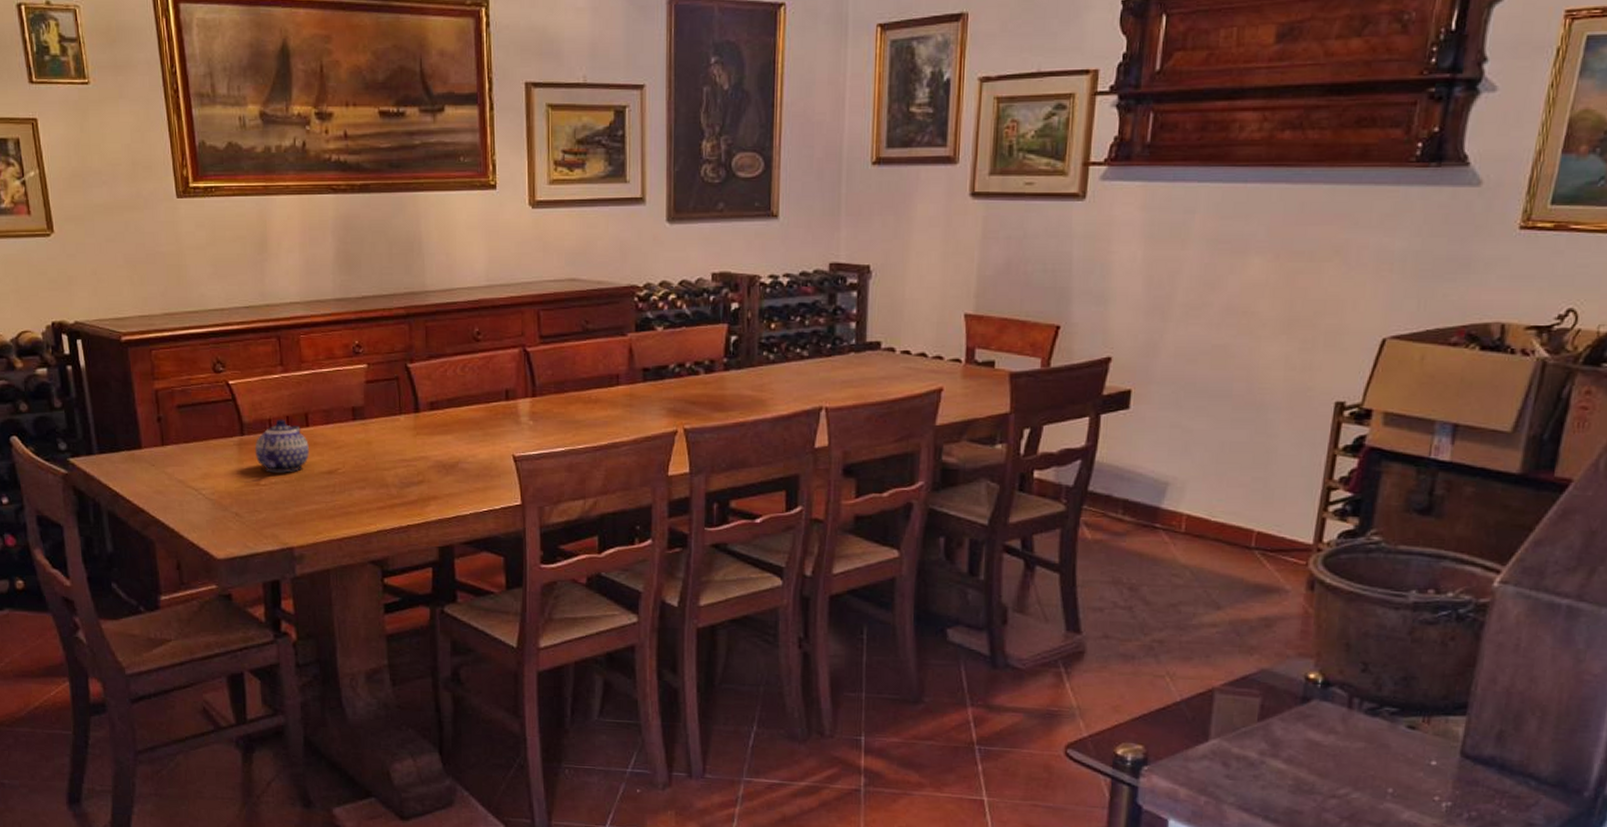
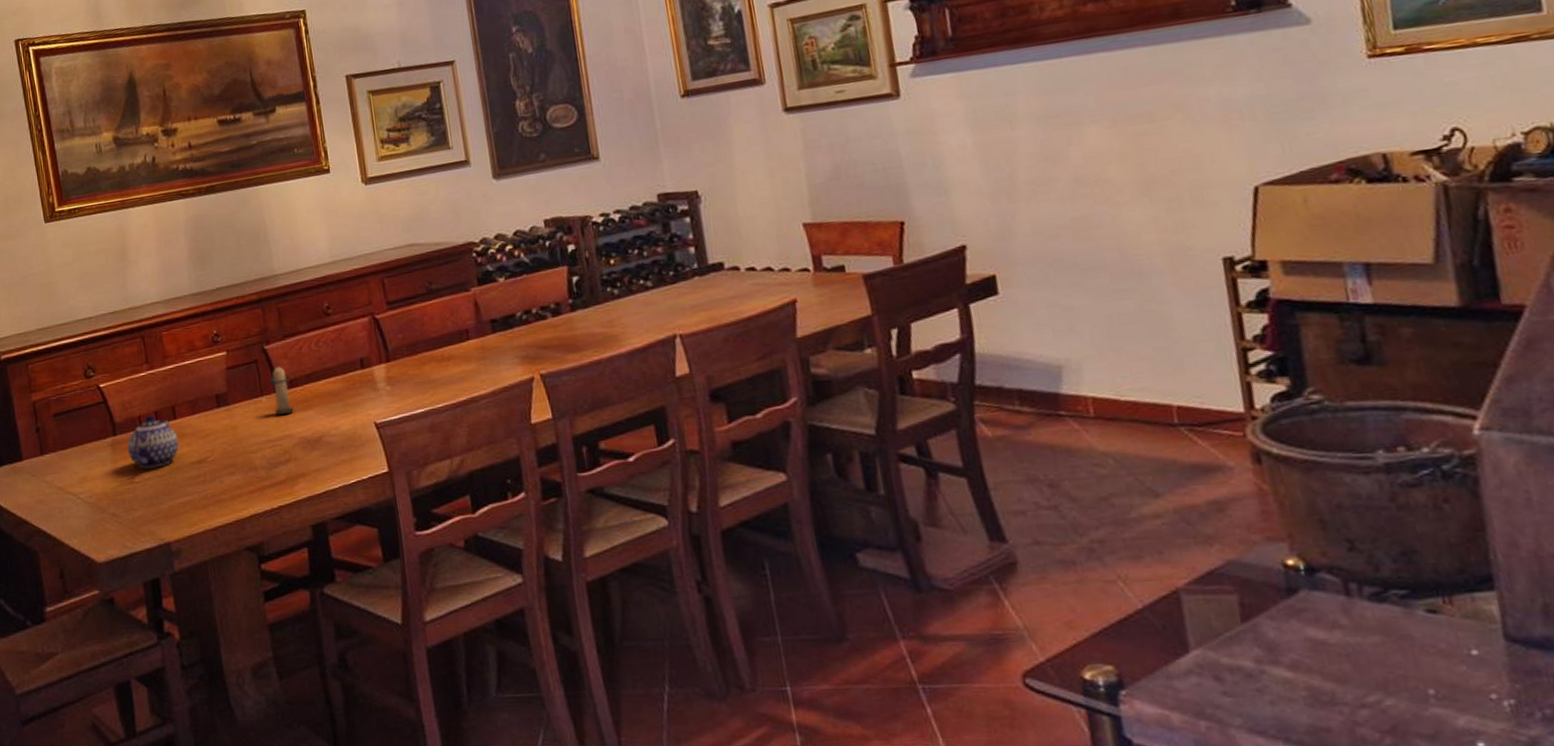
candle: none [409,385,432,436] -> present [269,365,294,415]

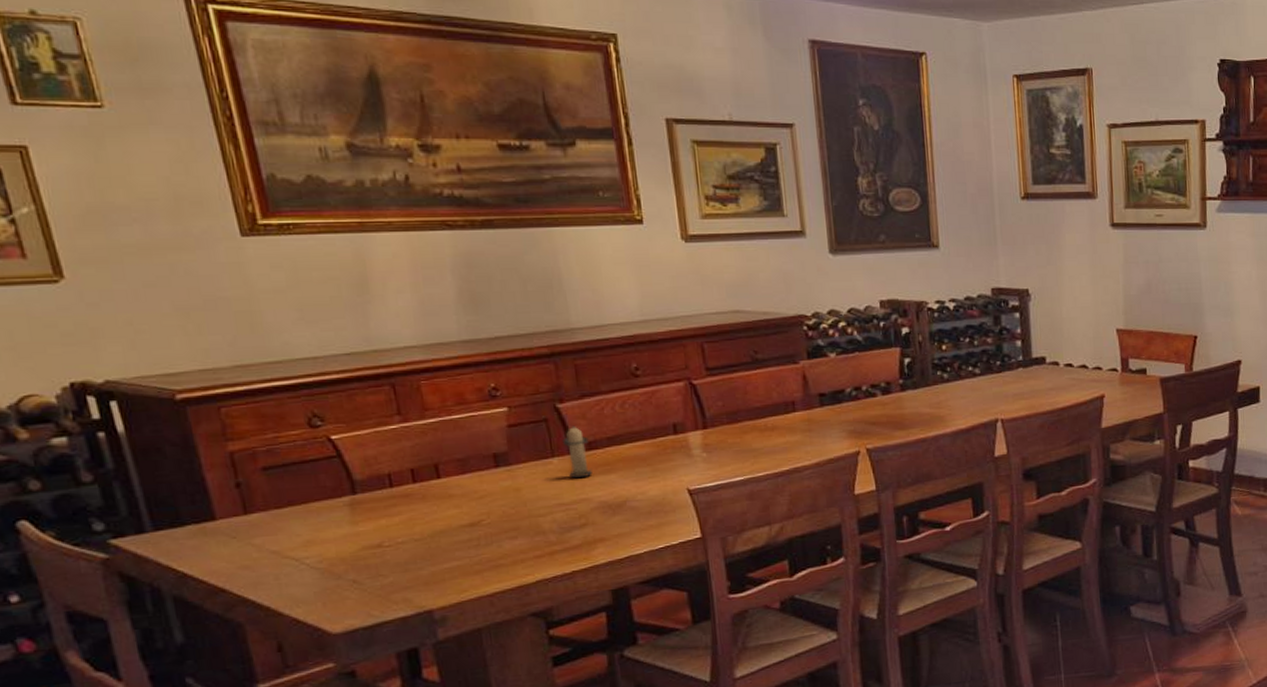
teapot: present [127,414,179,469] -> none [372,472,444,532]

